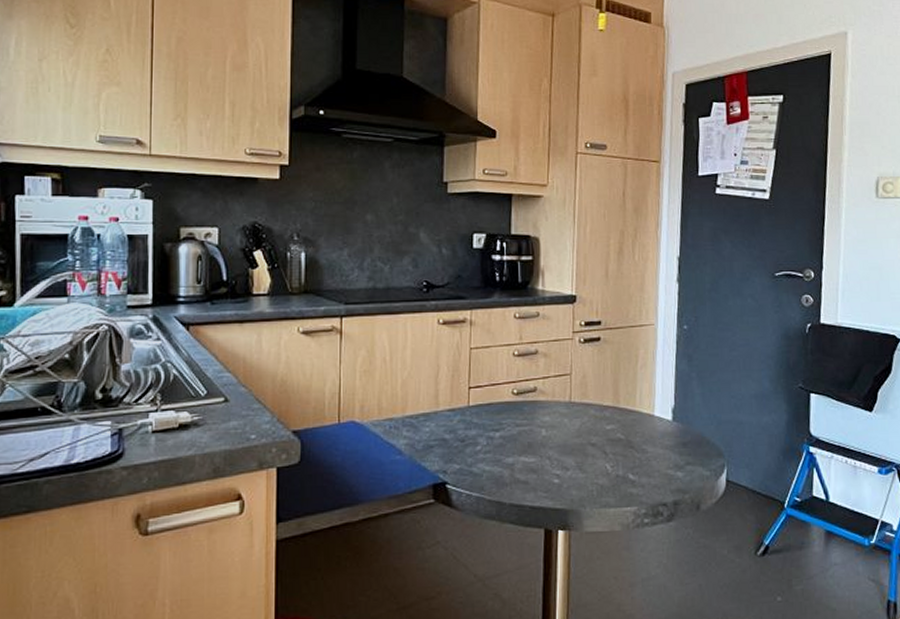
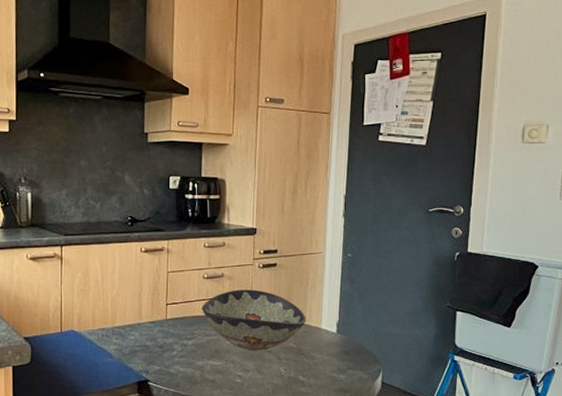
decorative bowl: none [511,369,637,444] -> present [201,289,307,351]

